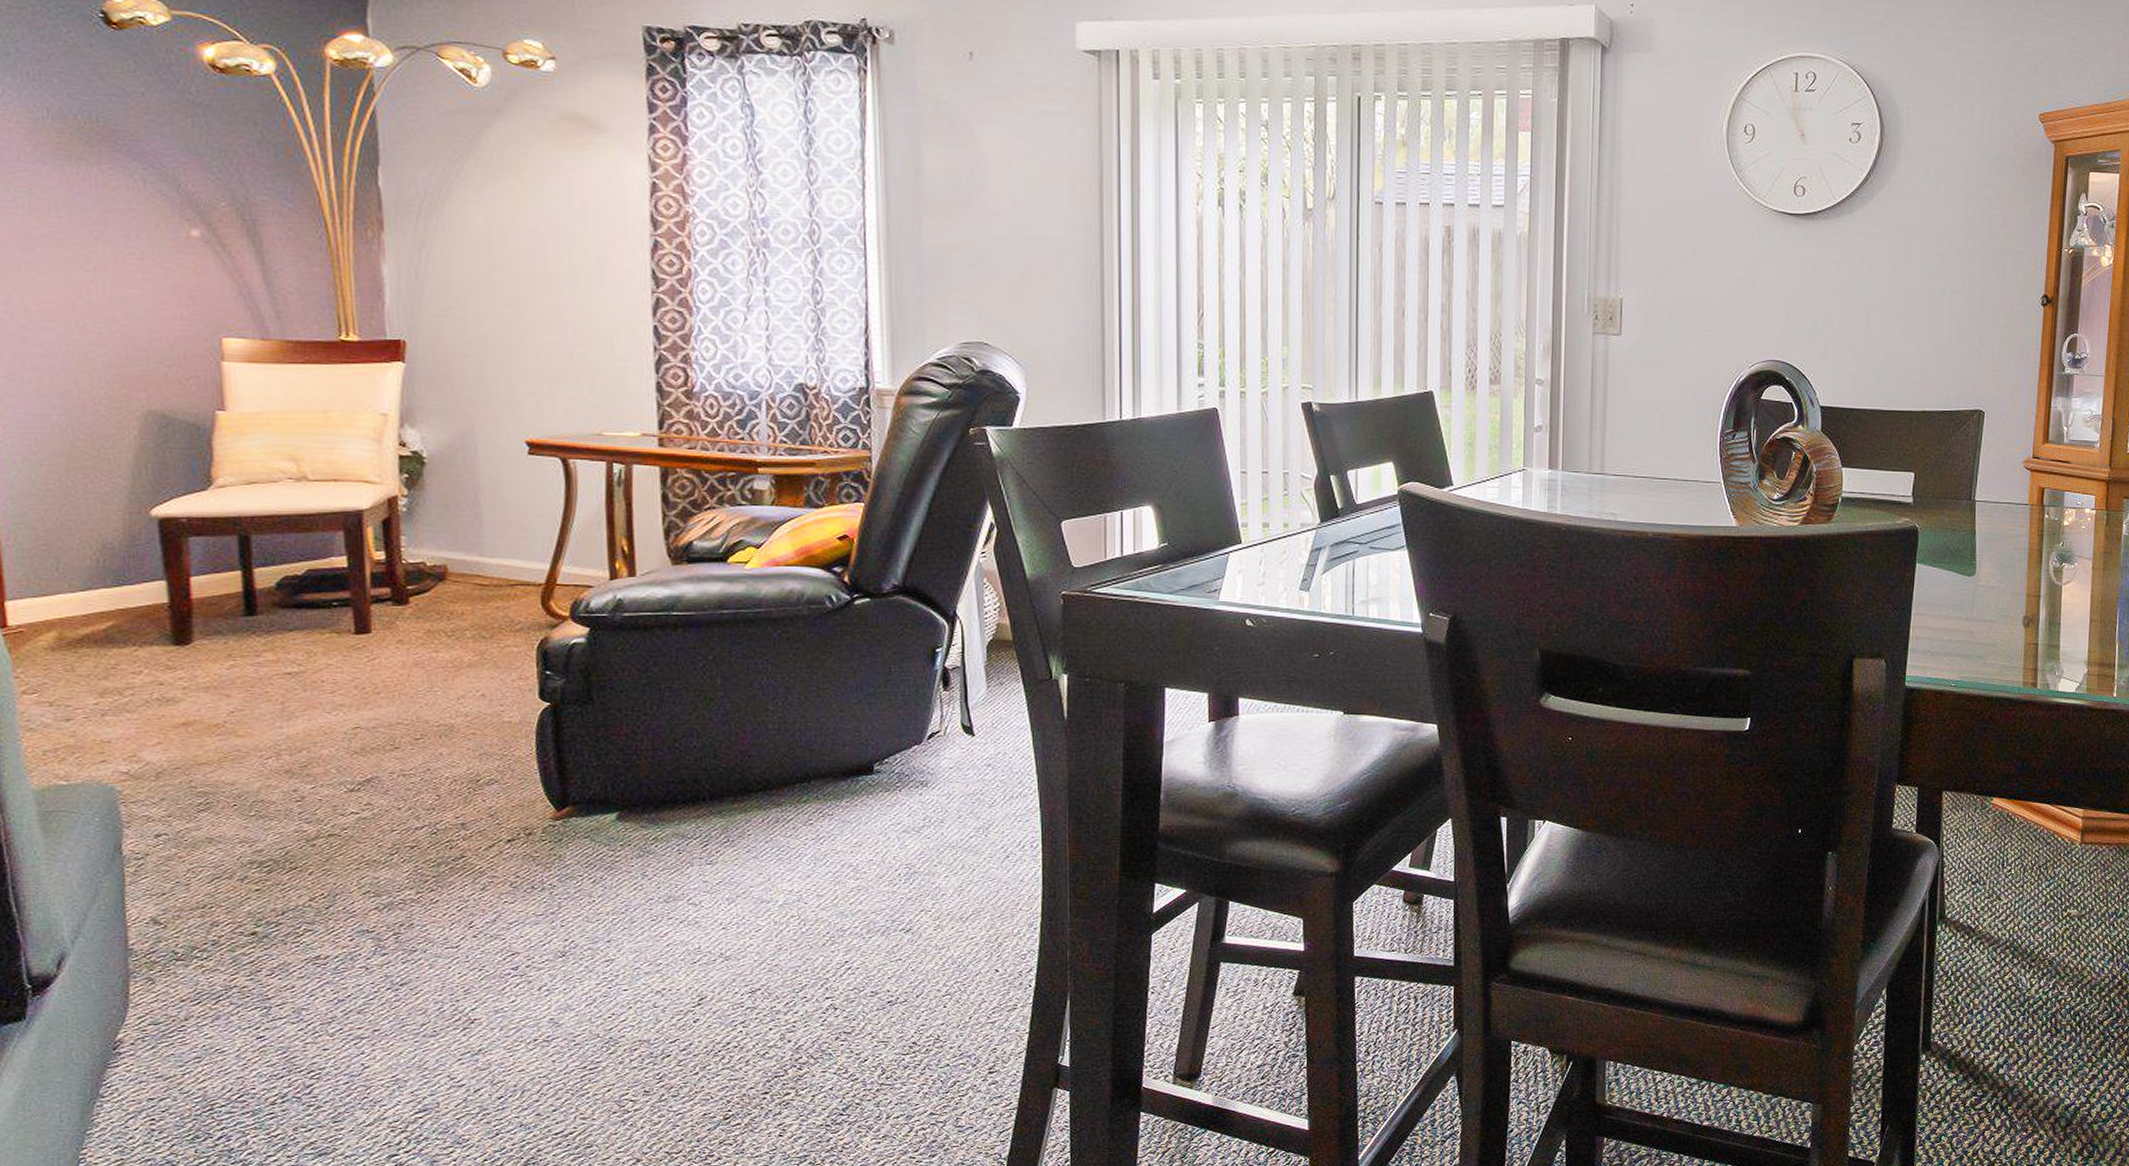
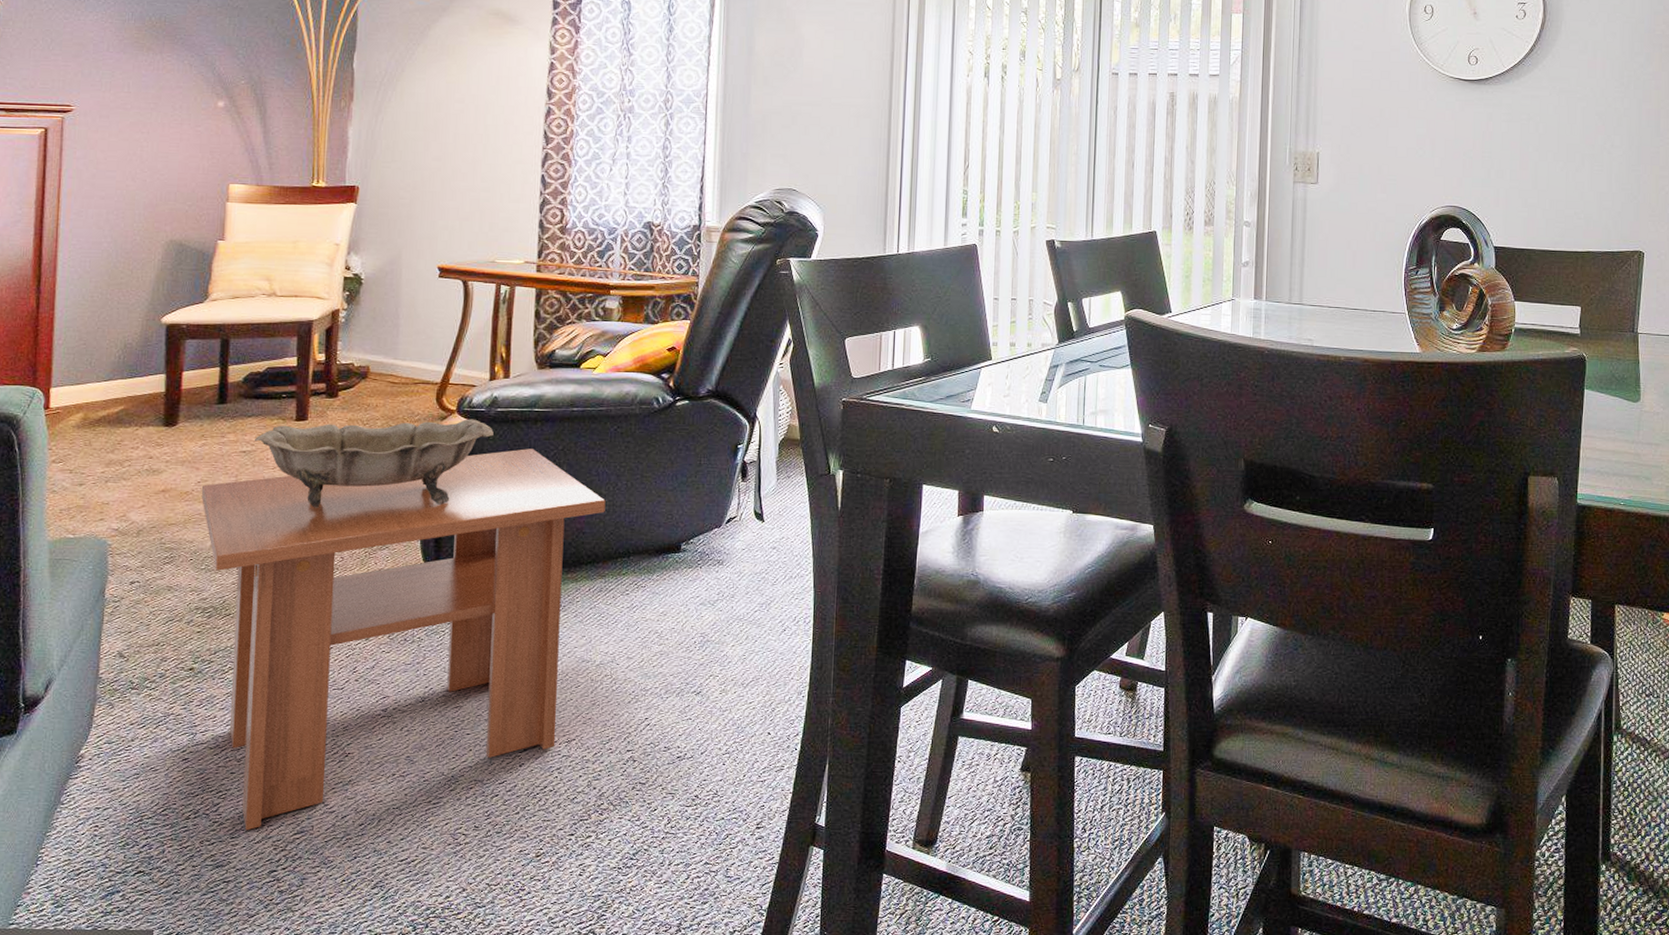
coffee table: none [238,660,775,1113] -> present [202,449,606,831]
decorative bowl: none [301,626,622,738] -> present [254,419,494,508]

